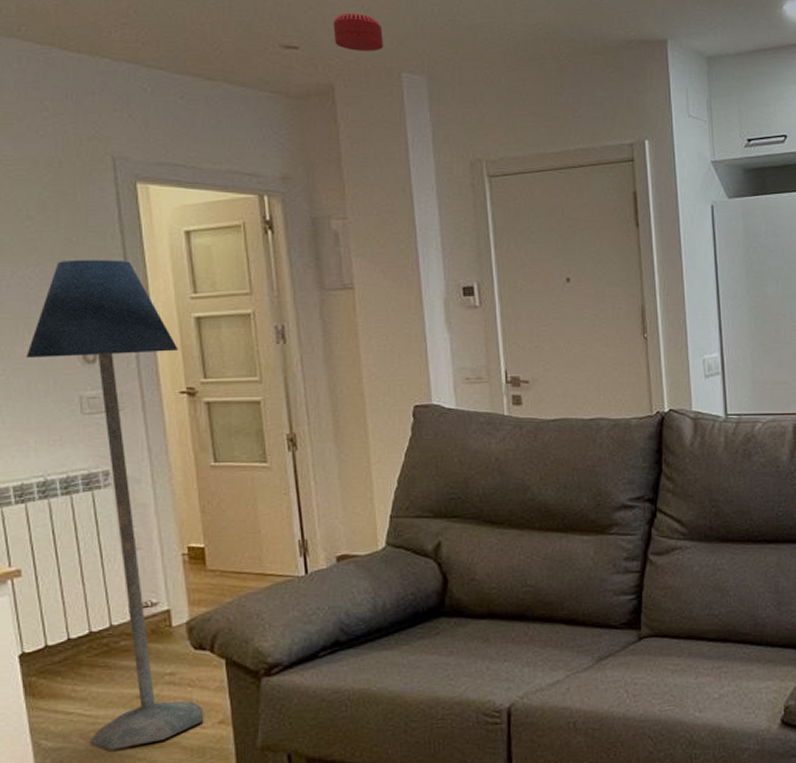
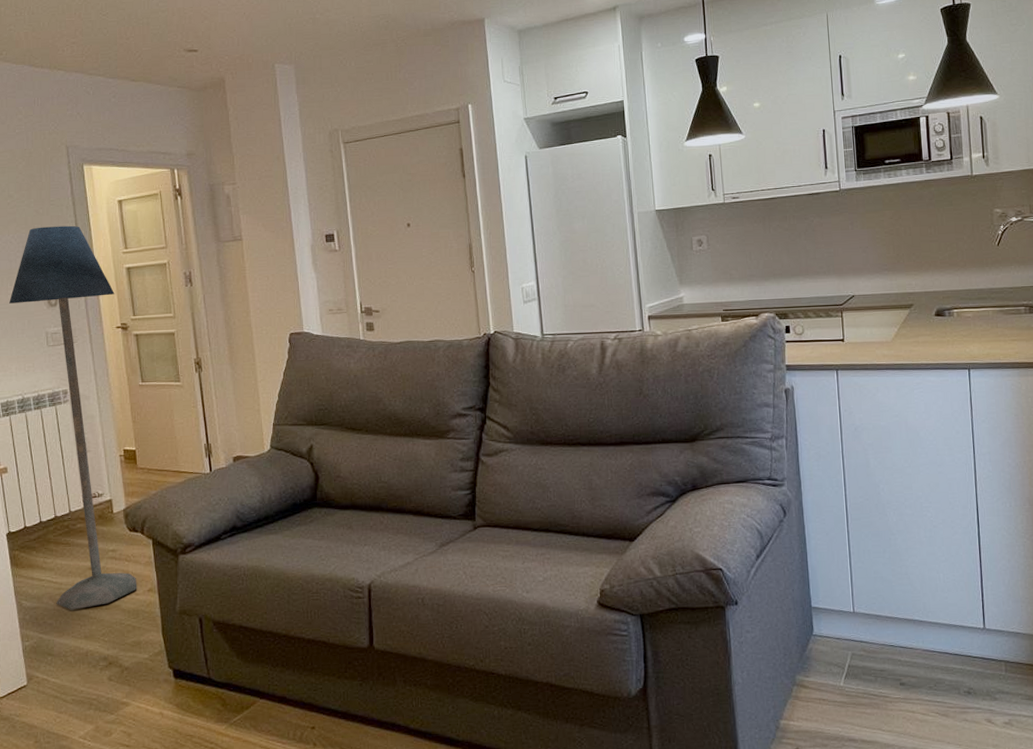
smoke detector: present [333,13,384,51] -> none [223,19,261,49]

